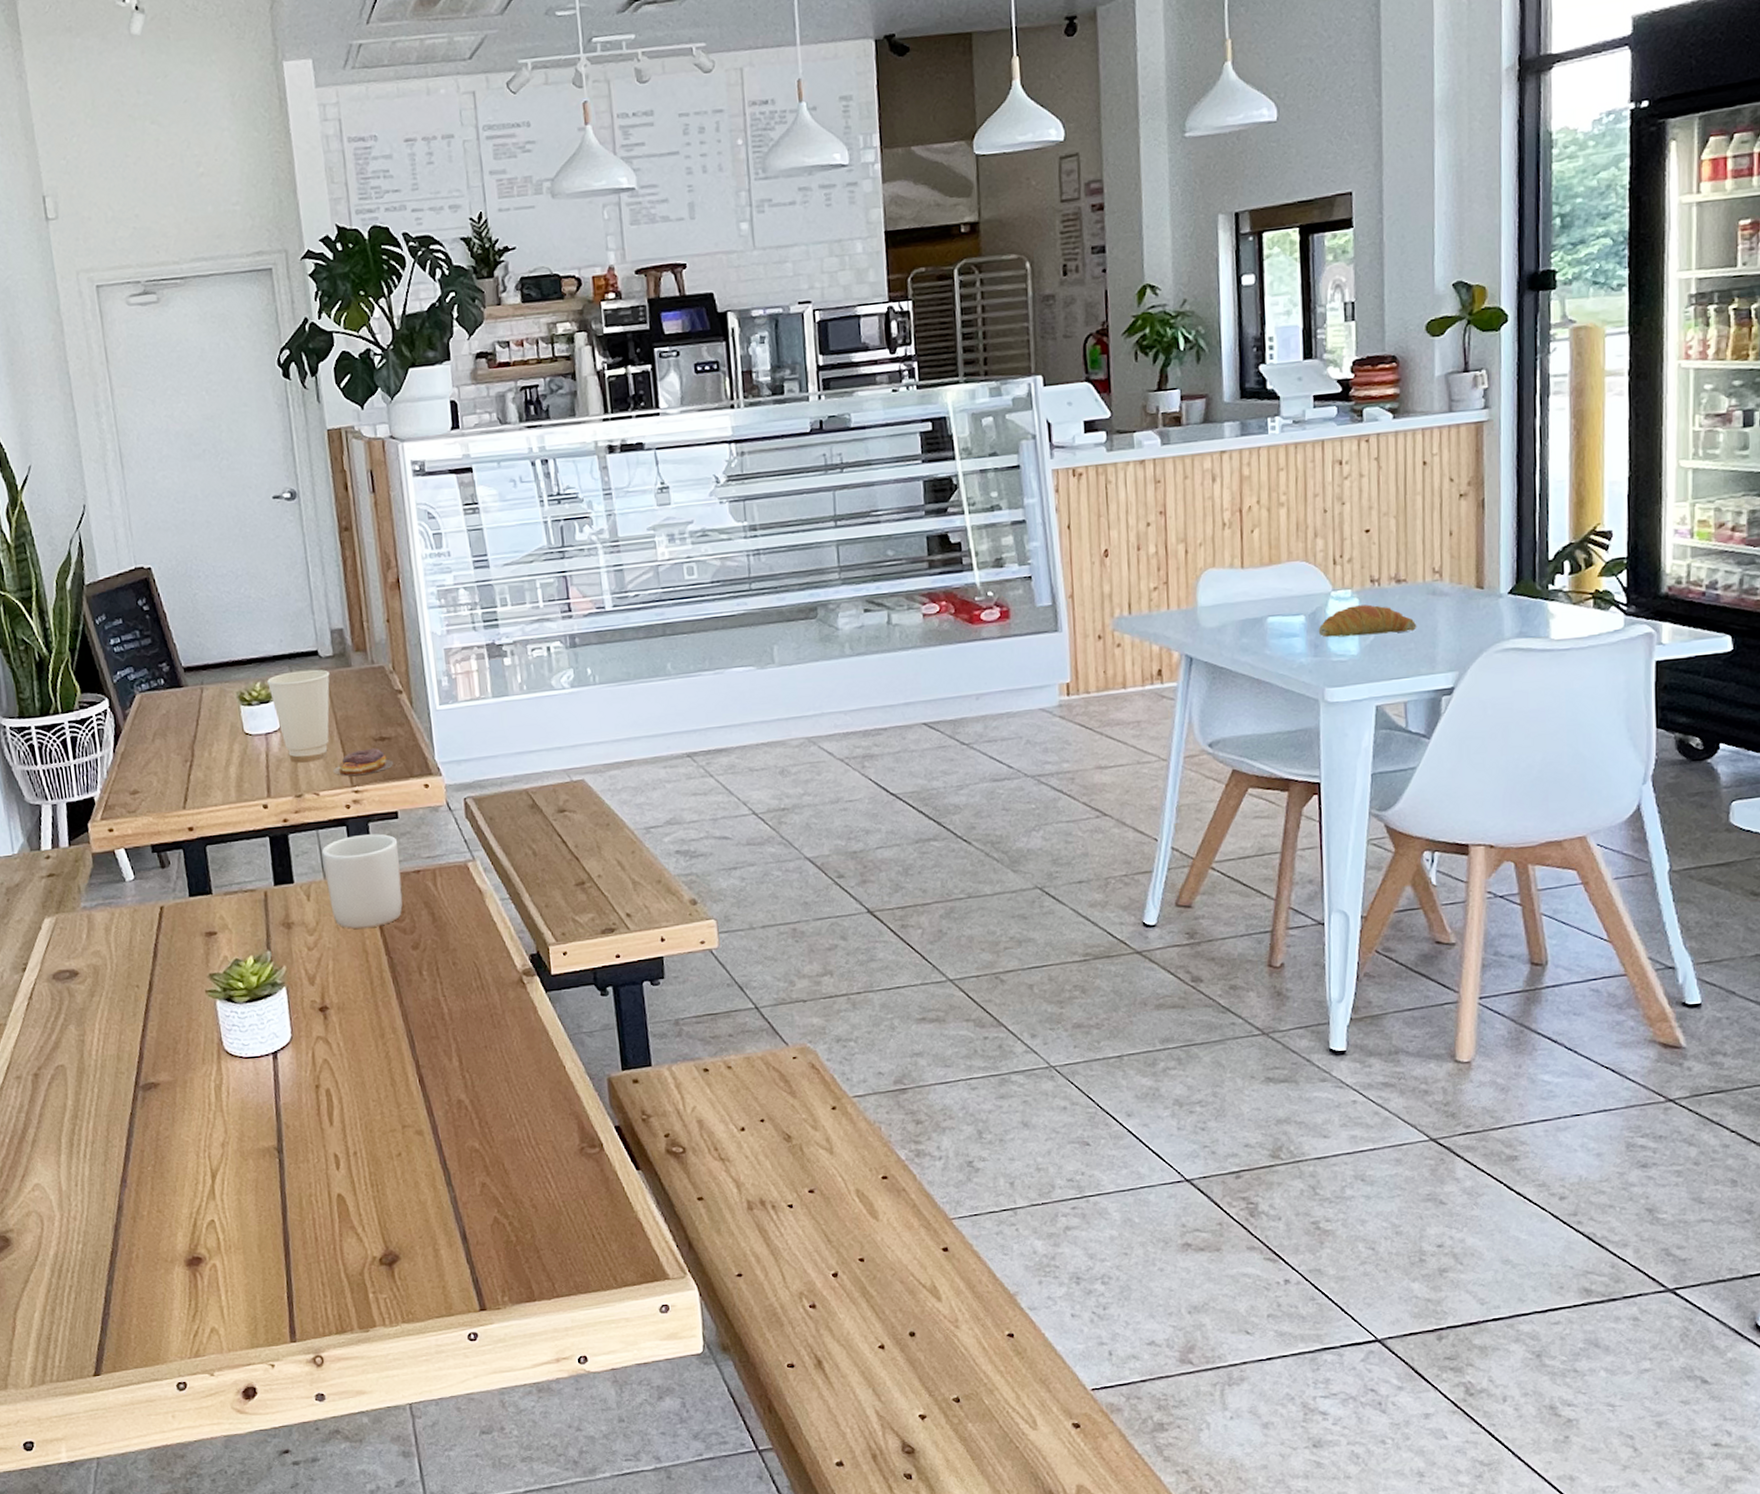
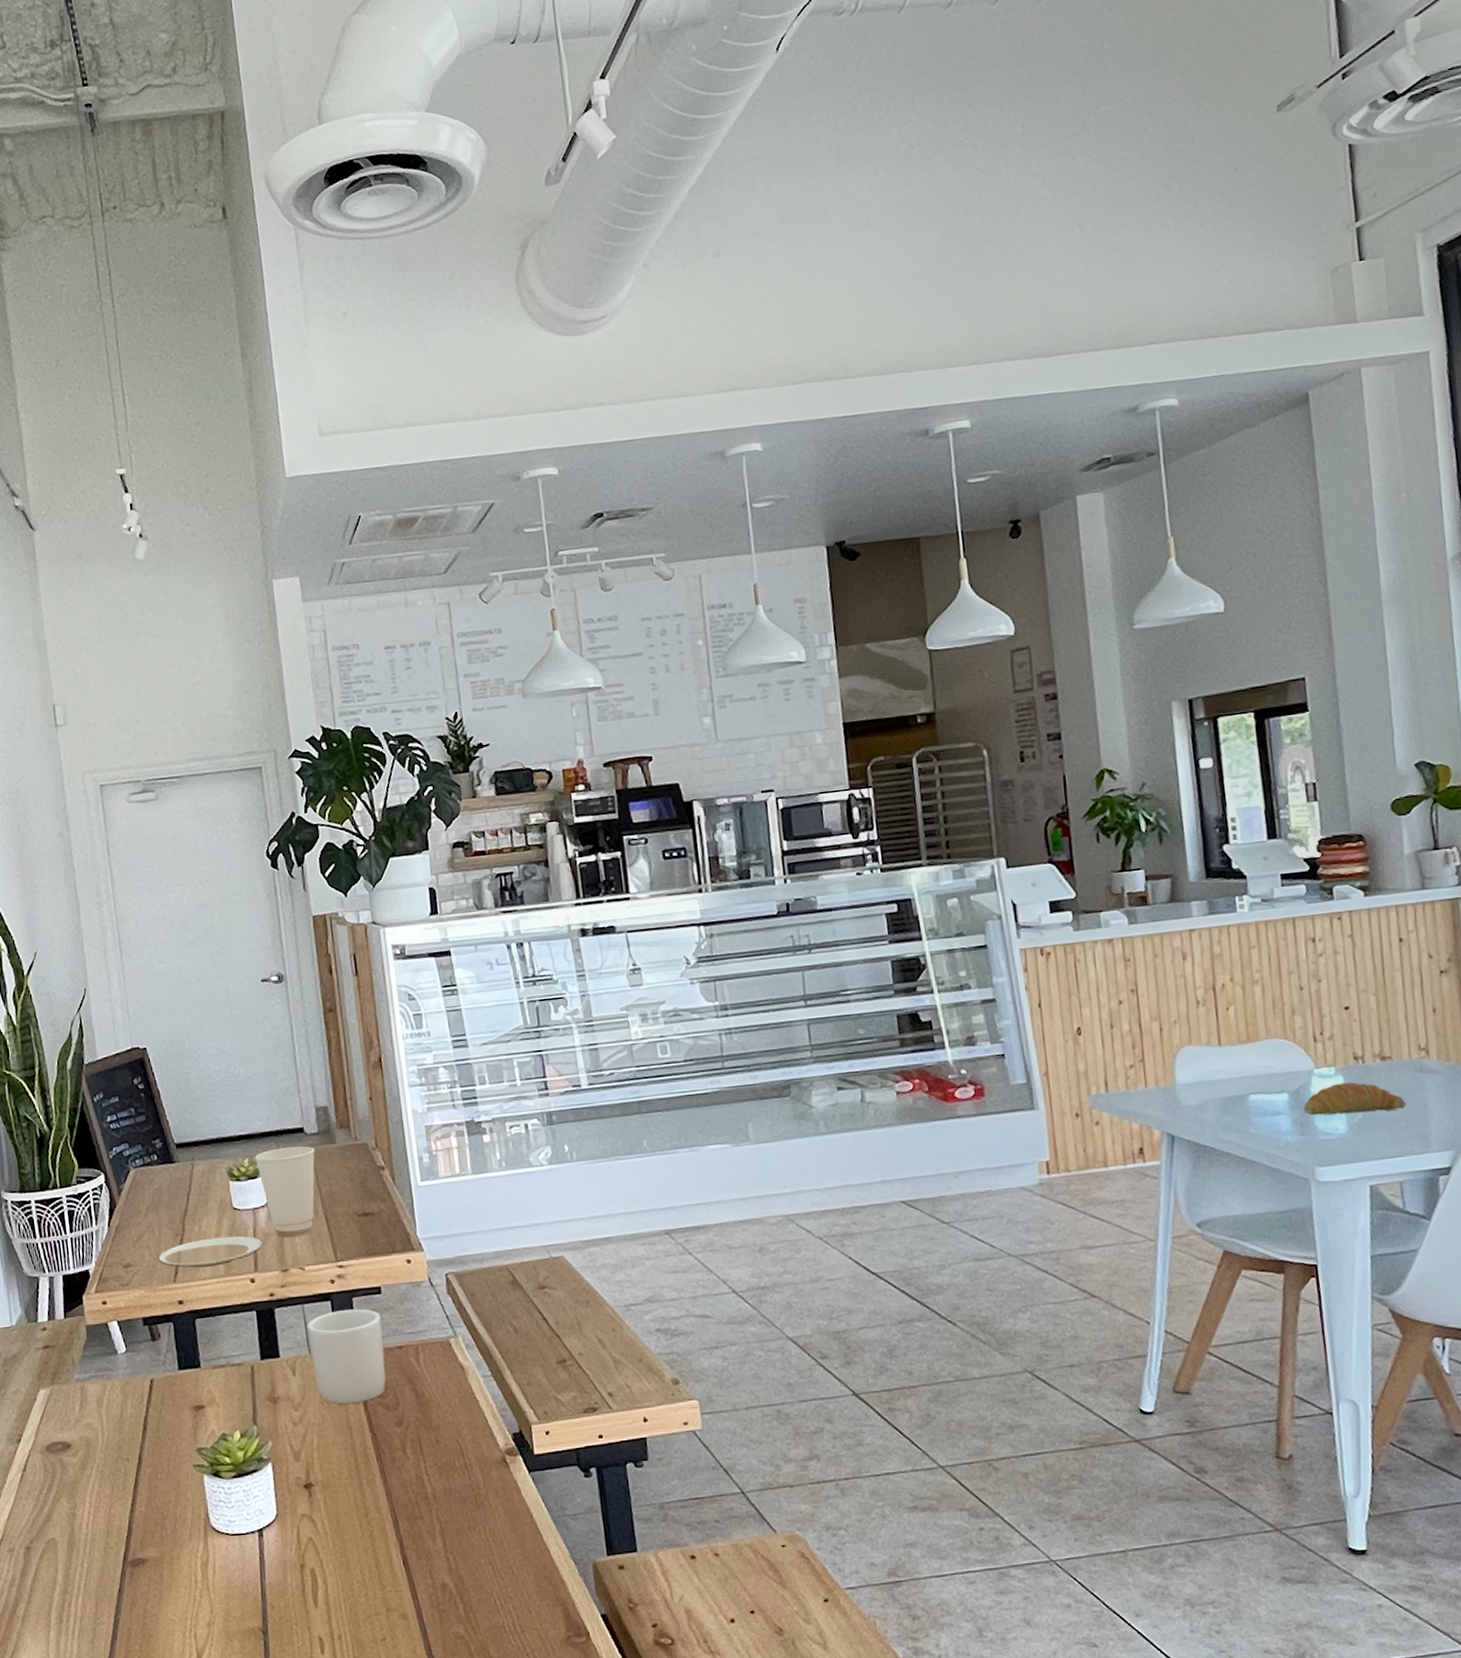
plate: none [167,761,275,794] -> present [158,1235,263,1268]
donut: present [332,748,394,777] -> none [317,1223,377,1252]

